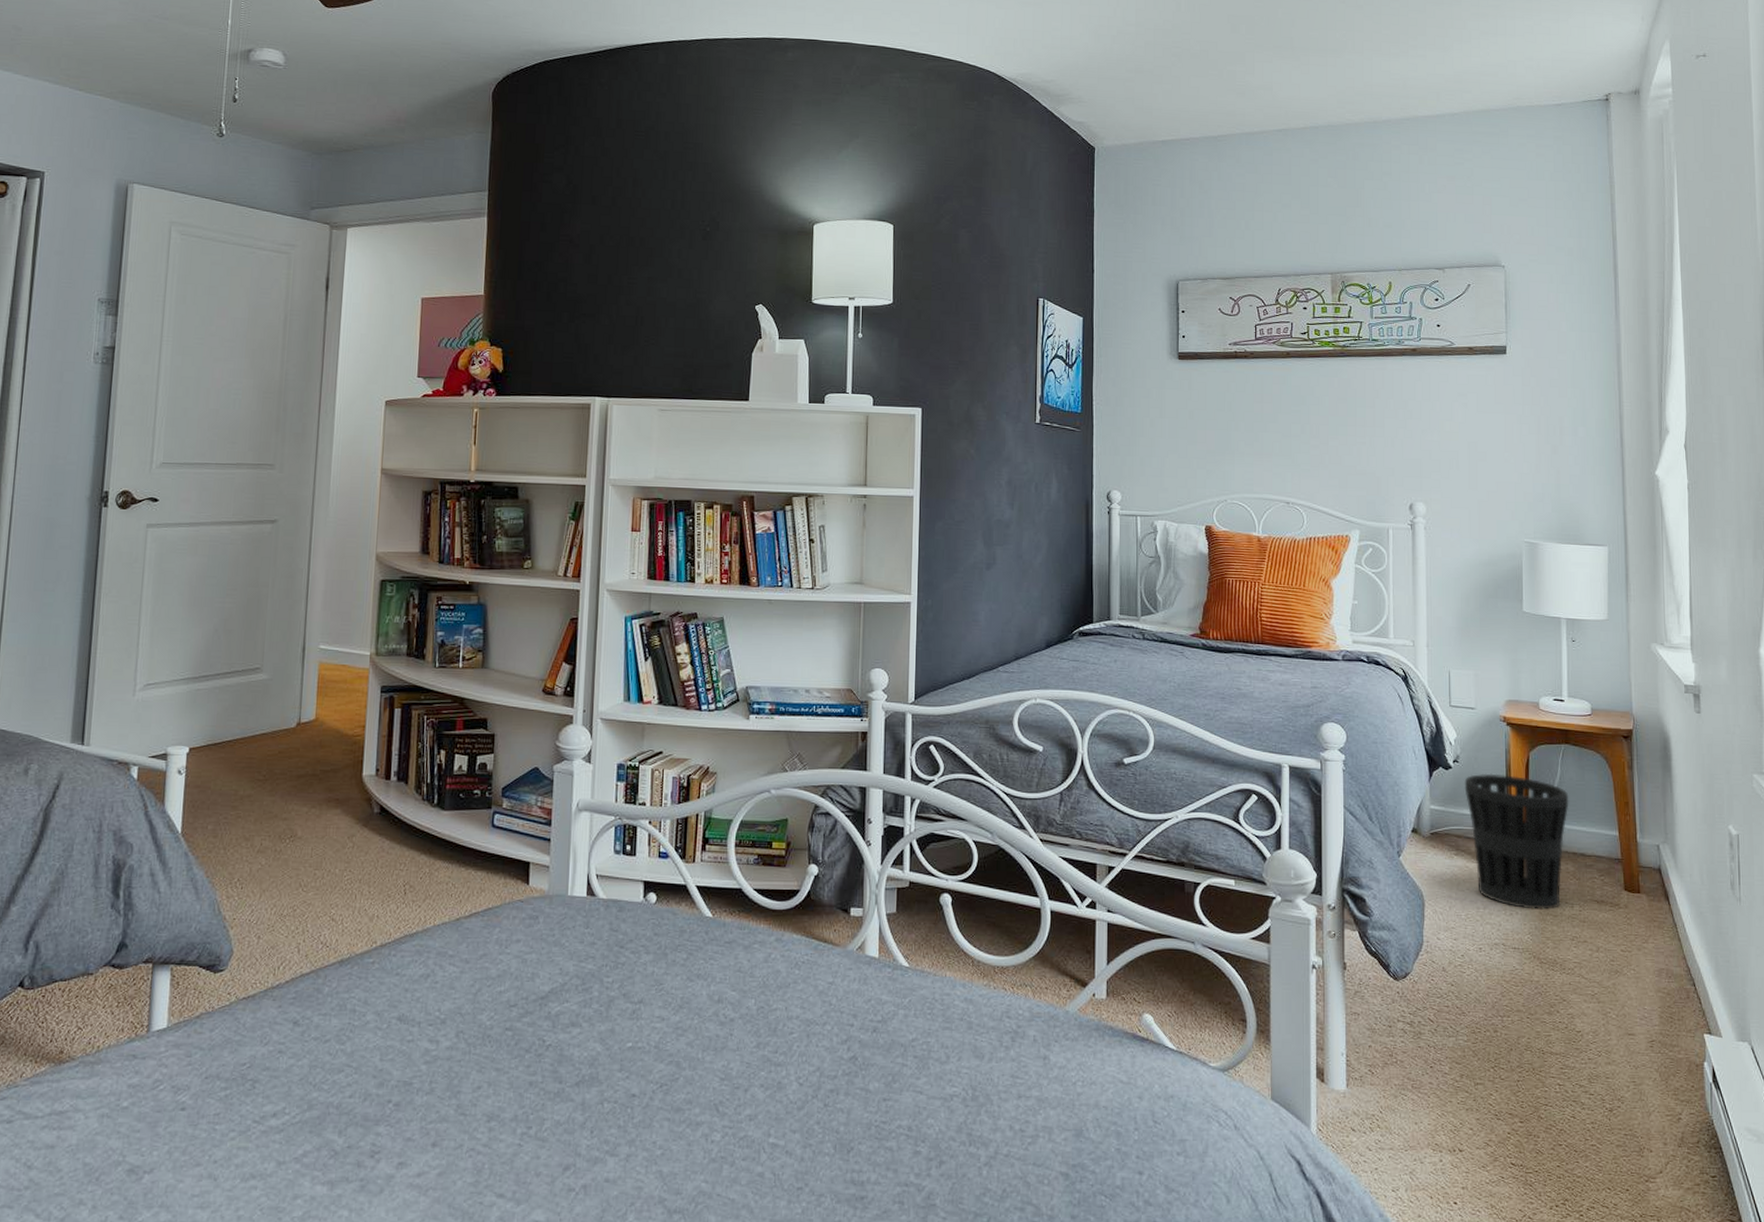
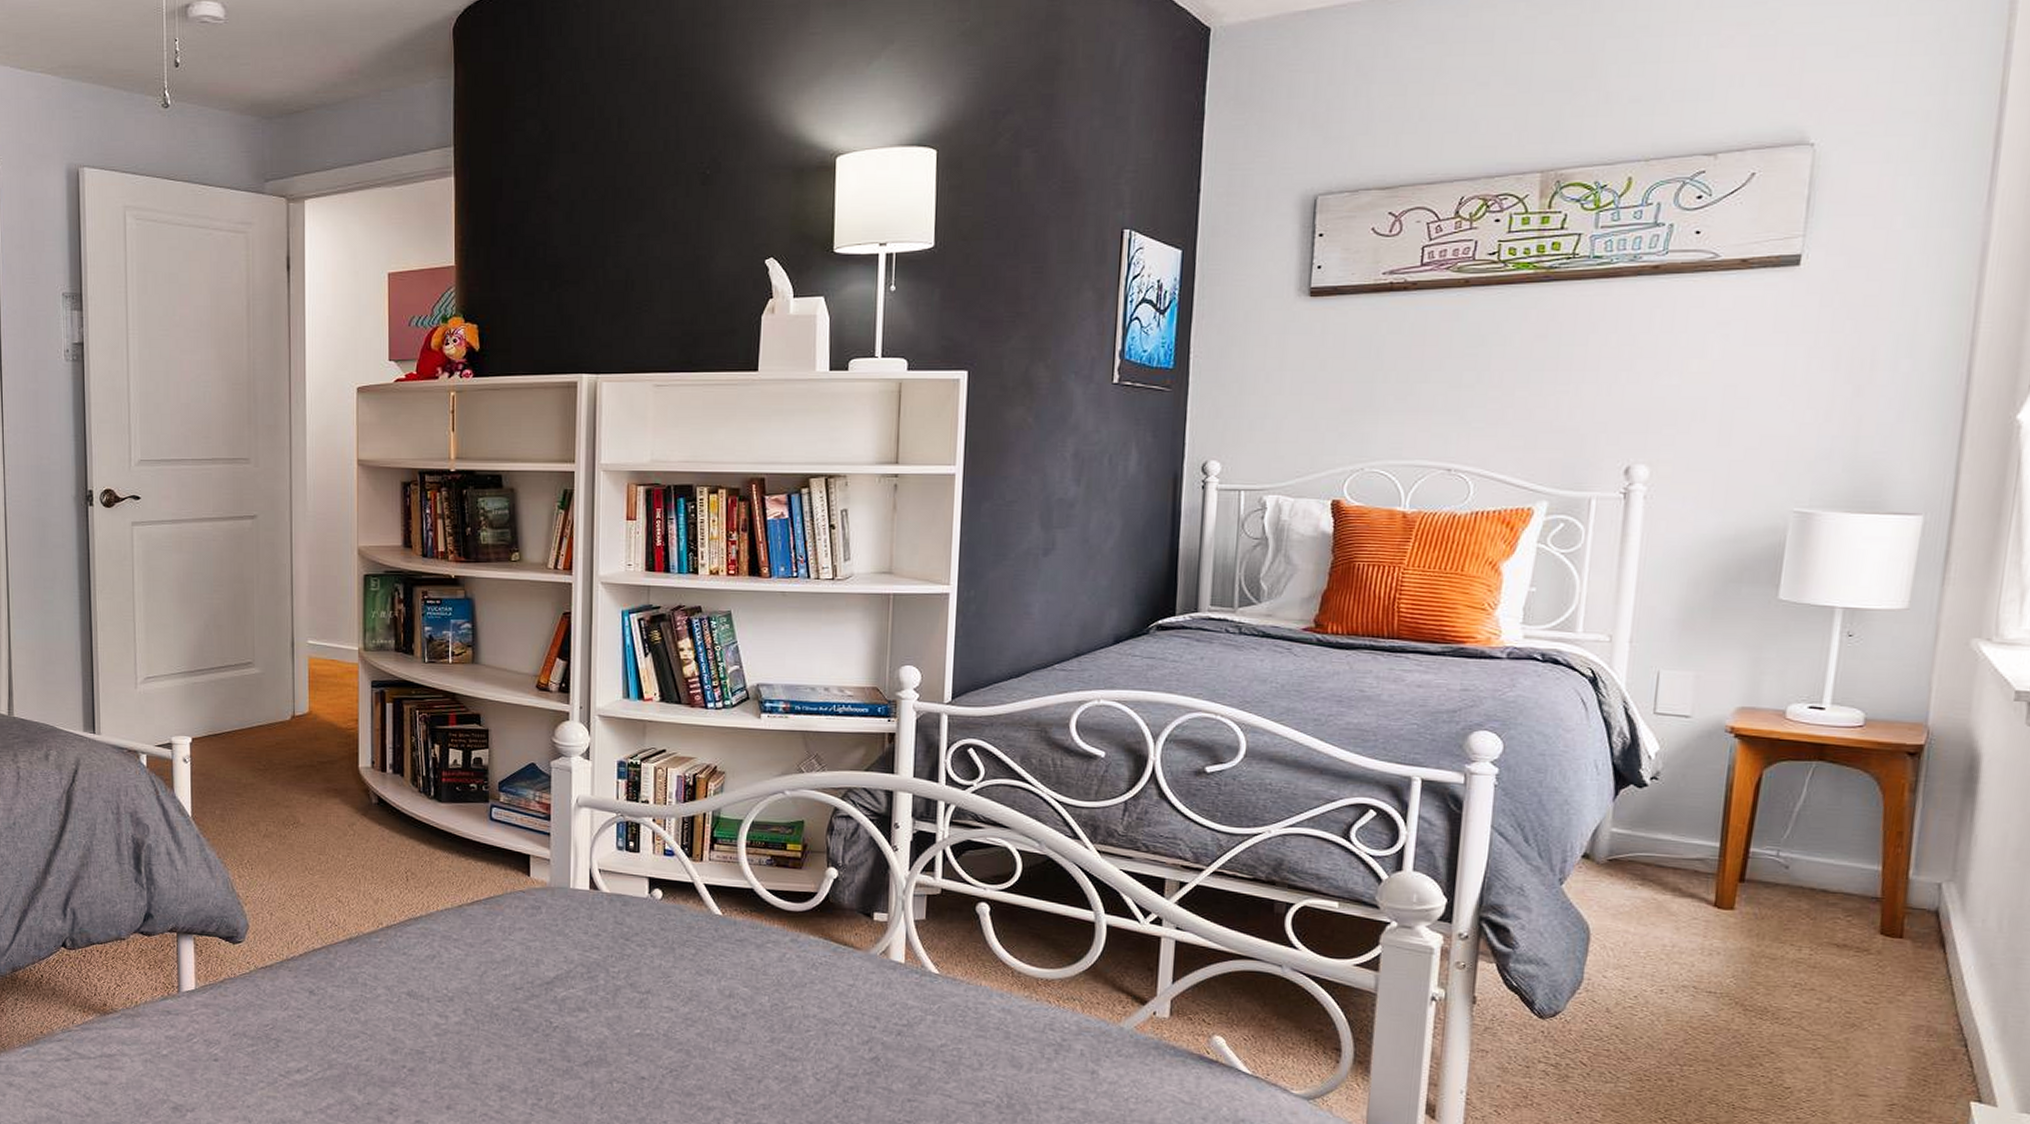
wastebasket: present [1464,773,1569,910] -> none [1662,793,1815,952]

